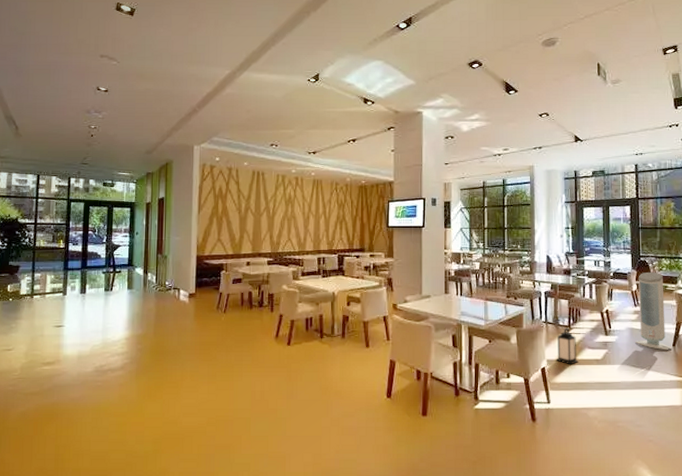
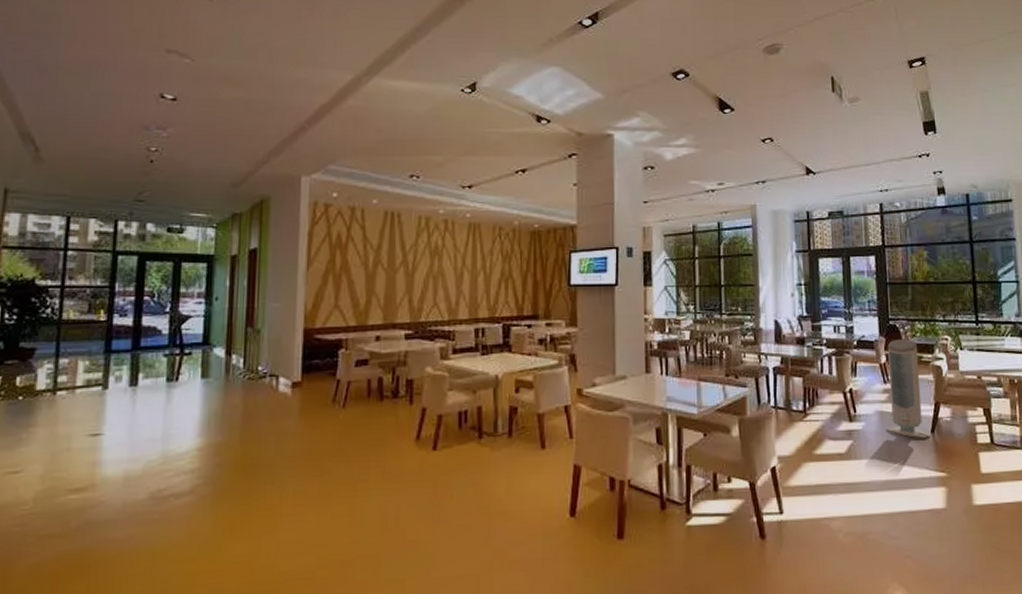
lantern: present [556,327,579,365] -> none [789,413,817,462]

